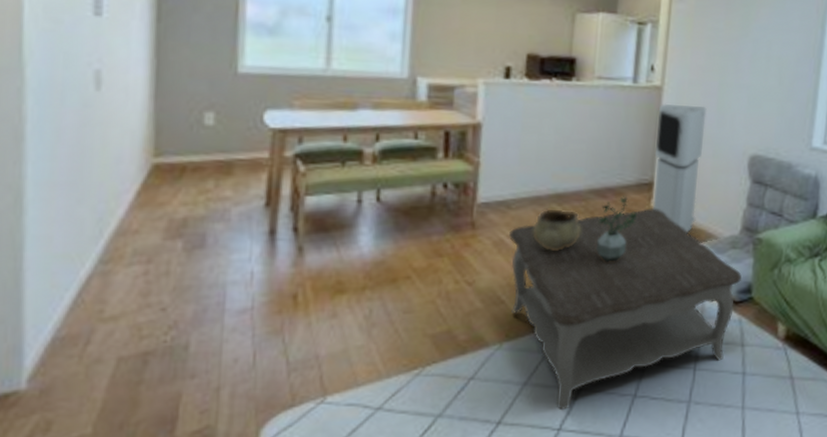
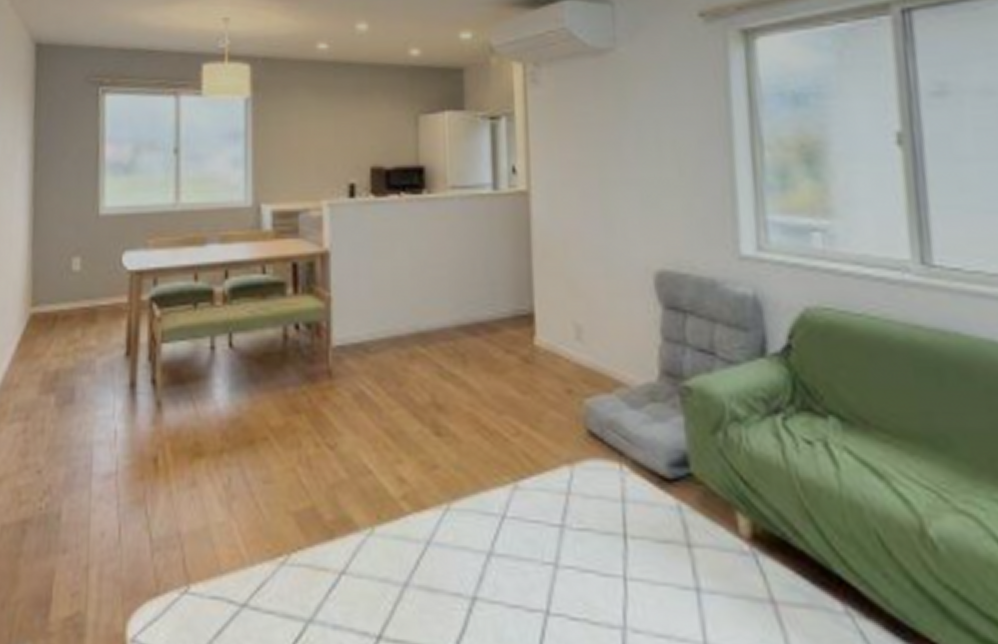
coffee table: present [509,207,742,410] -> none [370,346,671,625]
decorative bowl: present [532,207,582,251] -> none [396,350,453,406]
potted plant: present [597,195,637,262] -> none [471,331,518,420]
air purifier: present [652,103,707,233] -> none [527,211,596,380]

